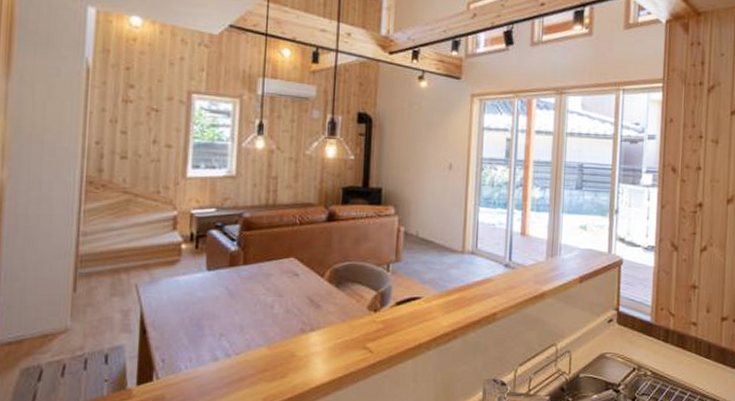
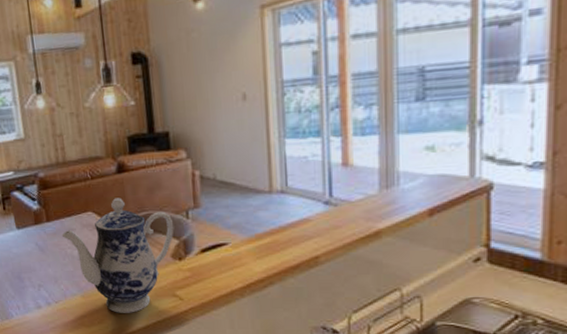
teapot: none [257,246,374,366] -> present [61,198,174,313]

